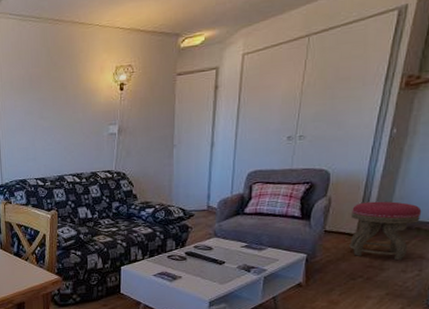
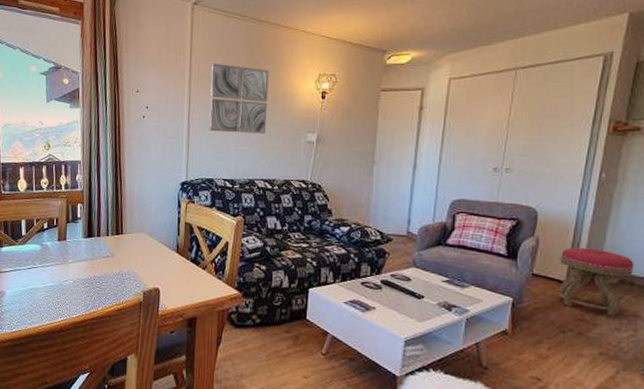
wall art: none [12,68,70,136] -> present [209,62,269,134]

